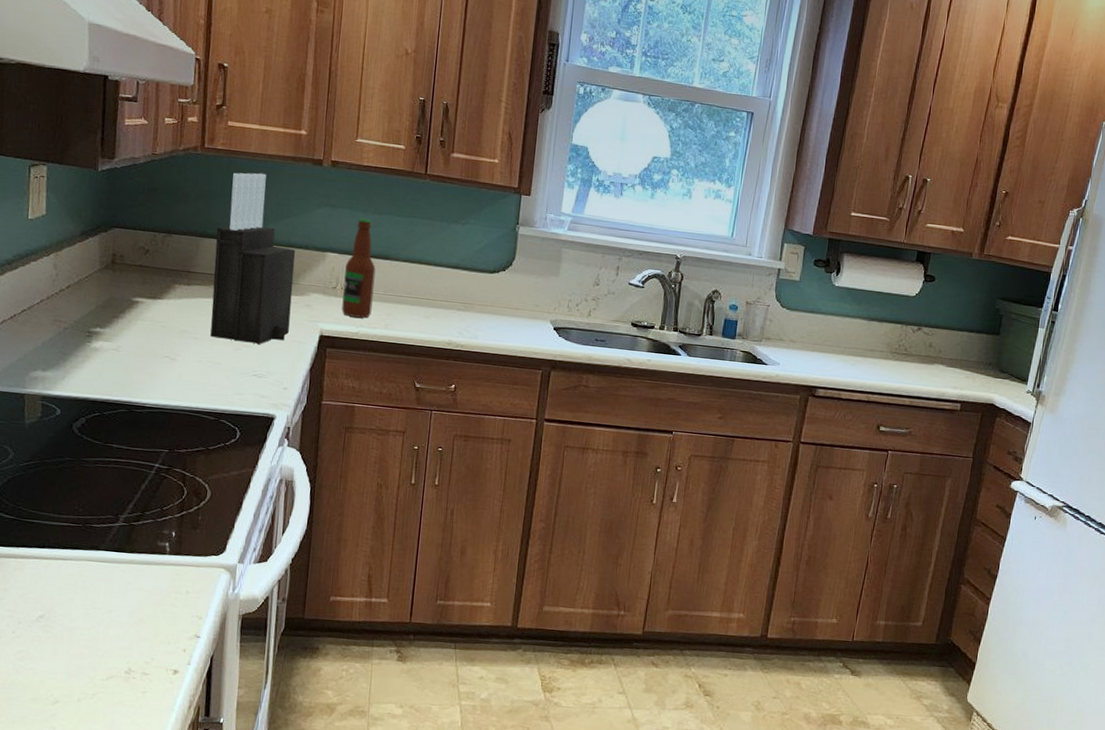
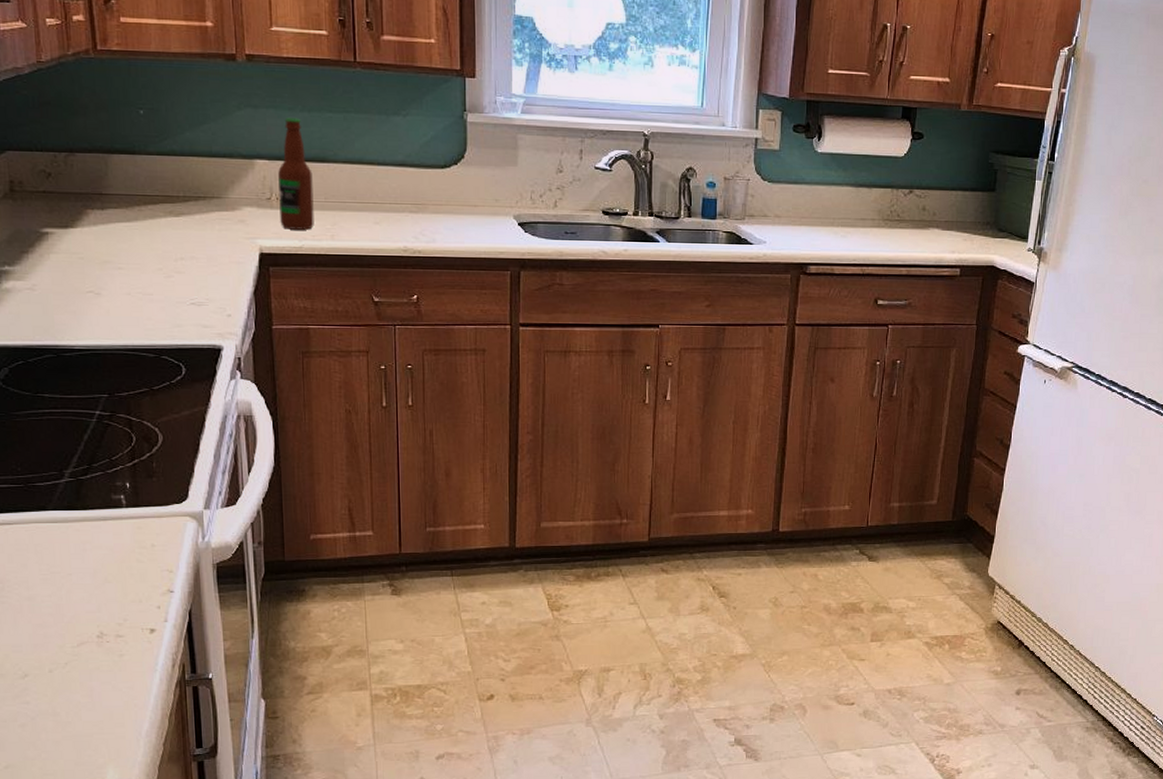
knife block: present [210,172,296,344] -> none [125,74,224,269]

